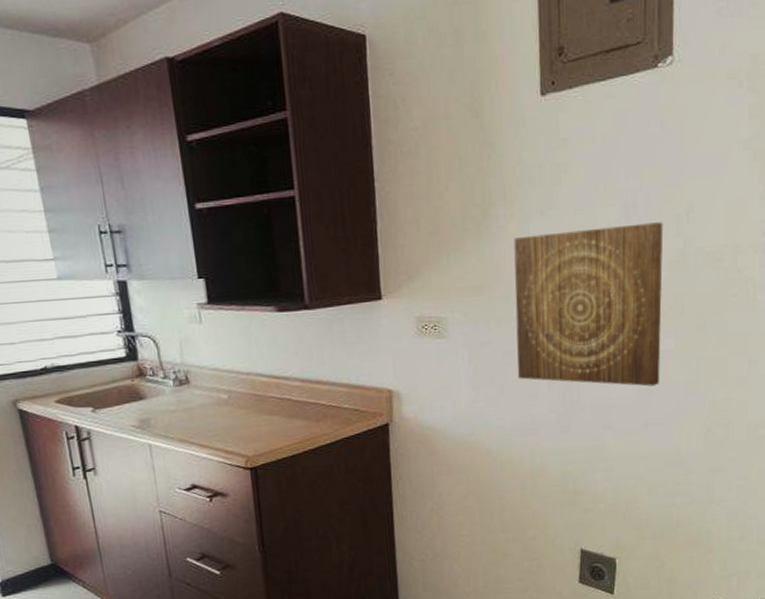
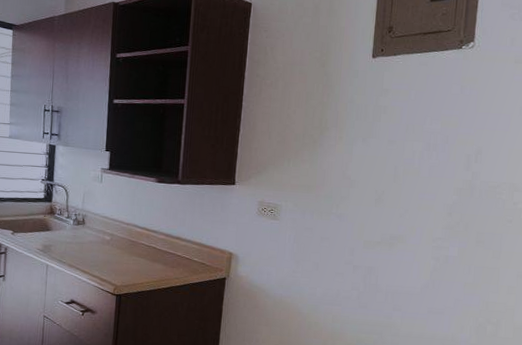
wall art: present [513,222,663,387] -> none [330,154,457,283]

